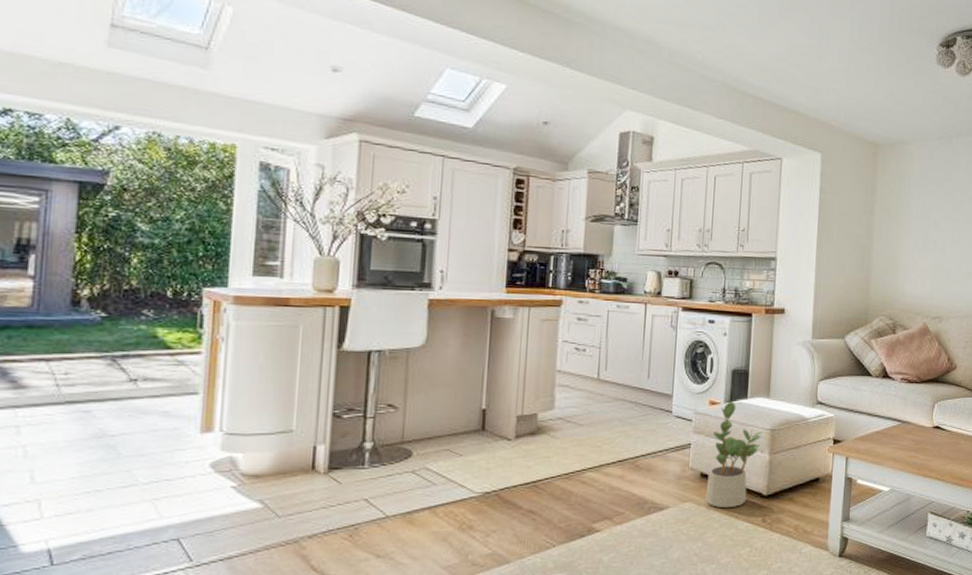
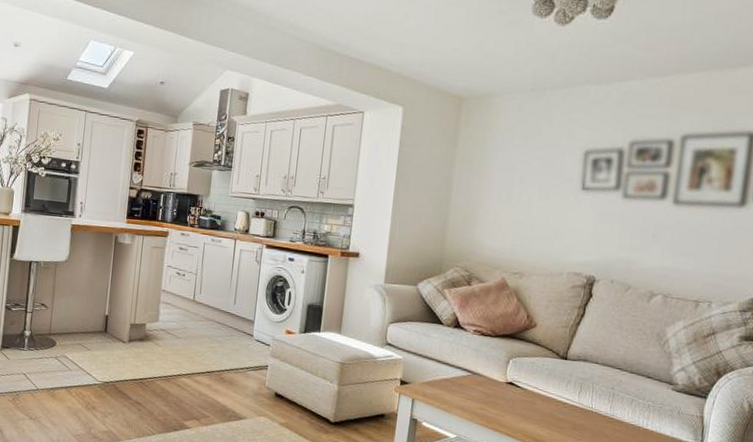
potted plant: present [705,401,763,507] -> none [278,332,333,428]

